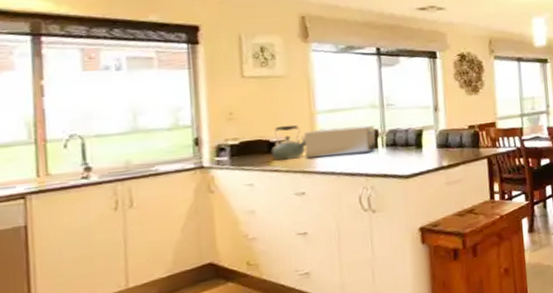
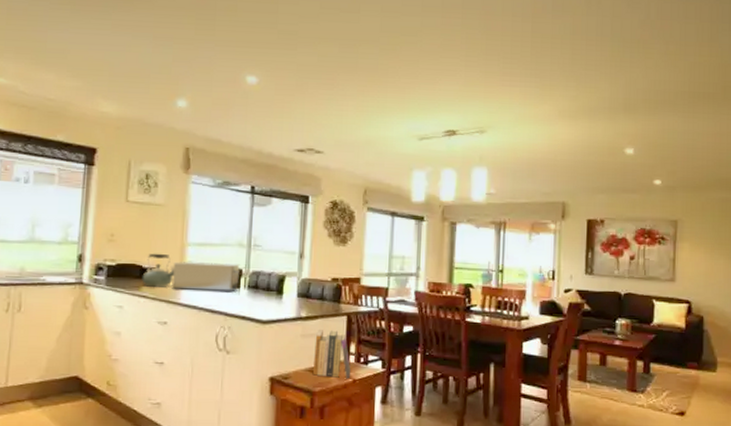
books: none [459,173,497,219] -> present [312,330,350,378]

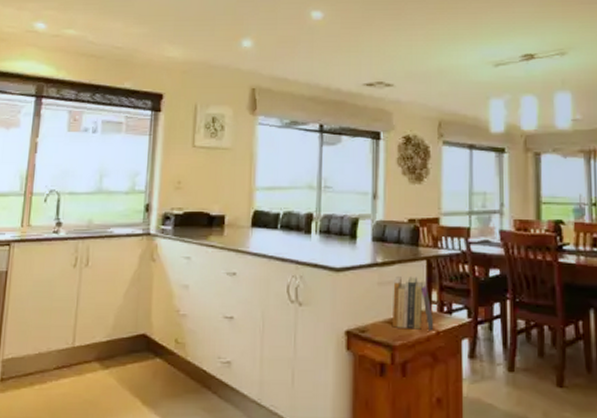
kettle: present [142,253,174,287] -> none [209,199,242,236]
toaster: present [172,262,240,293] -> none [240,208,310,239]

